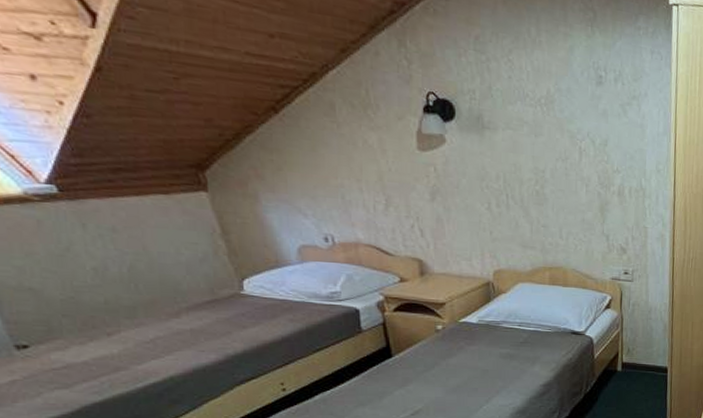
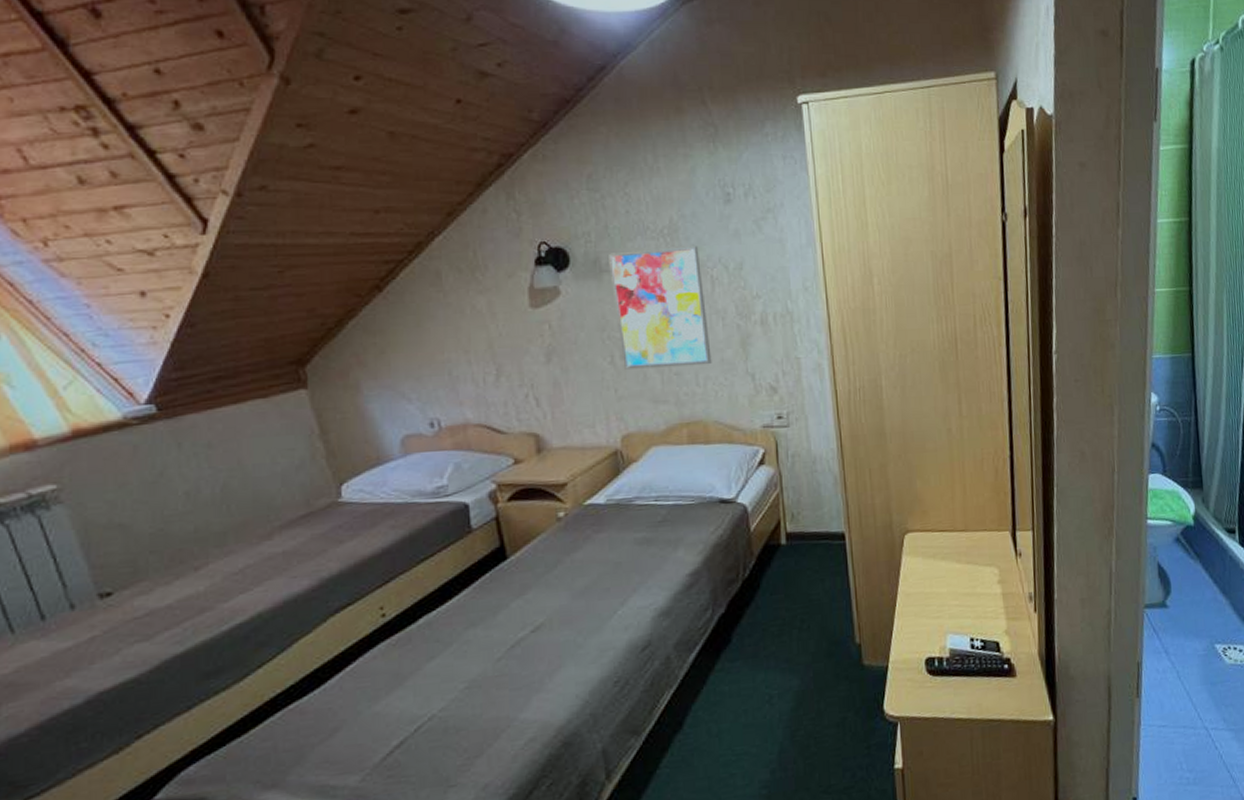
wall art: none [490,112,575,223] -> present [607,246,712,369]

